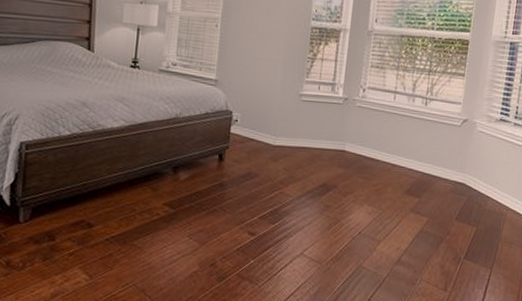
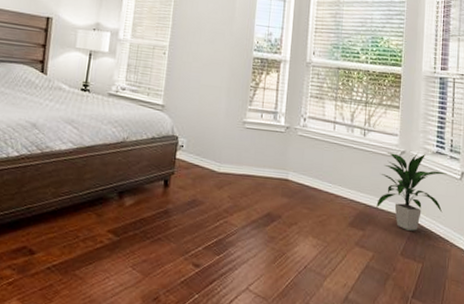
indoor plant: none [434,120,510,197] -> present [376,152,448,231]

